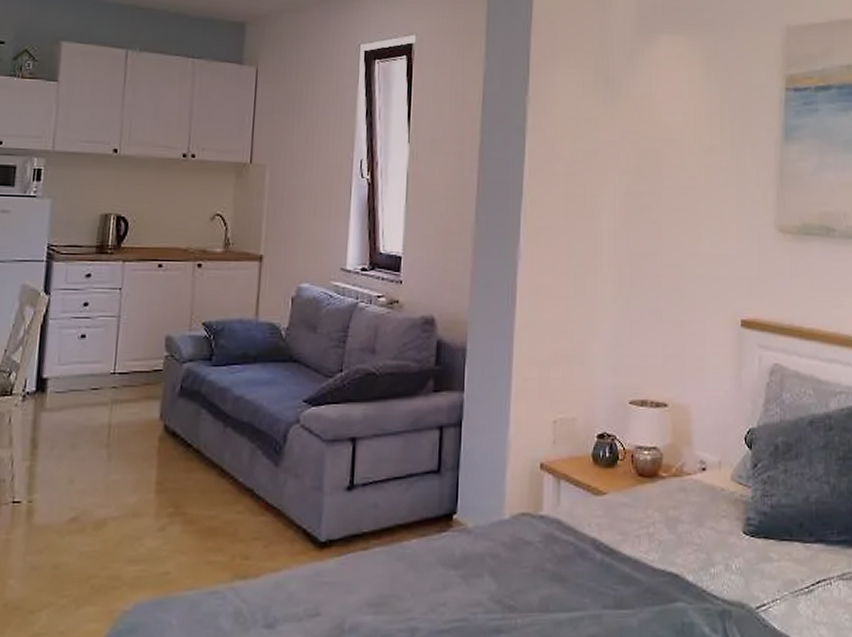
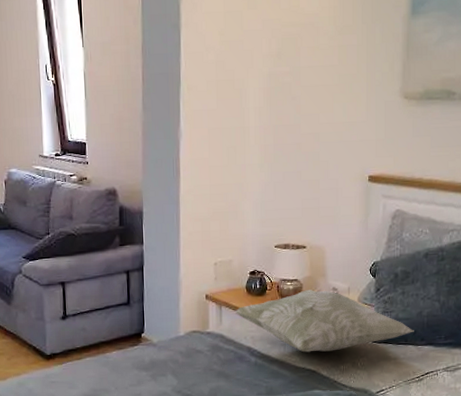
decorative pillow: none [577,462,801,548] -> present [235,290,414,353]

